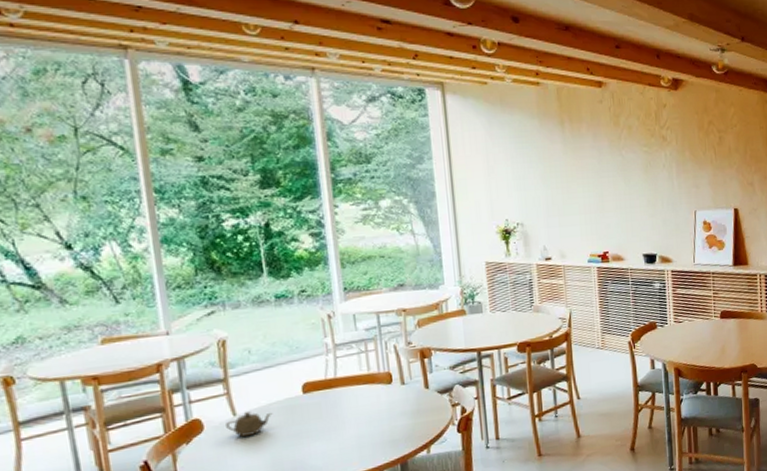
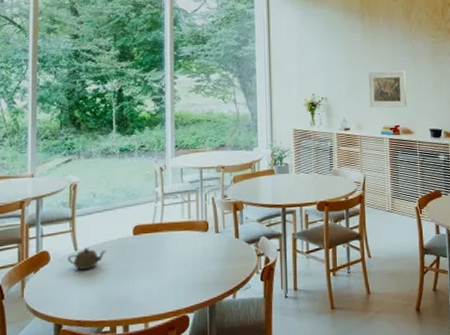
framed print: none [571,187,617,233] -> present [368,70,407,108]

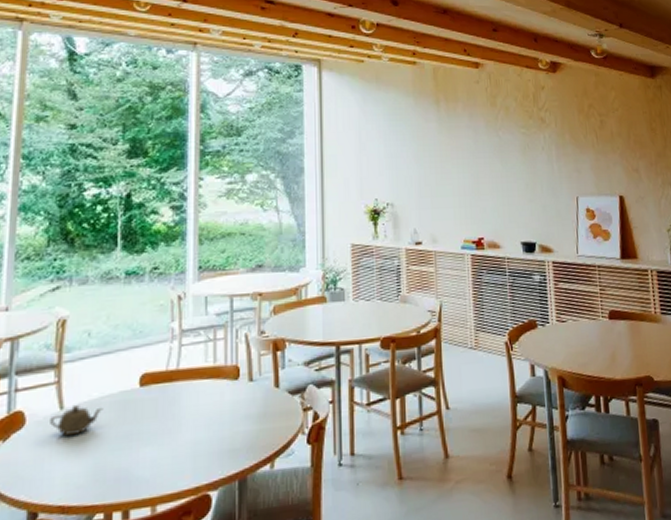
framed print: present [368,70,407,108] -> none [445,169,493,216]

